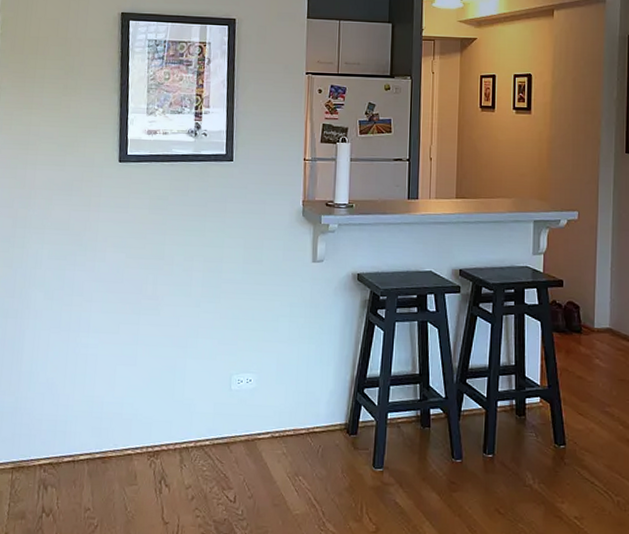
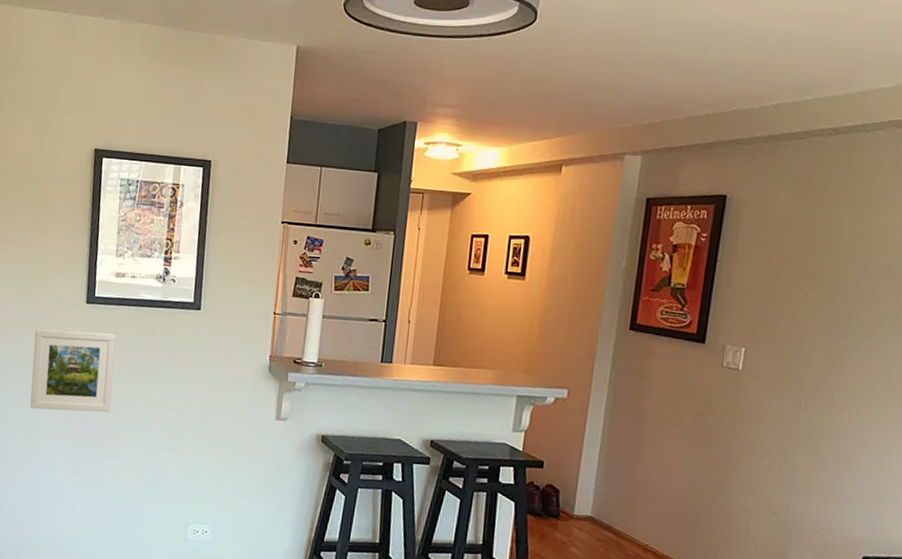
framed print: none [64,190,150,272] -> present [30,329,116,413]

